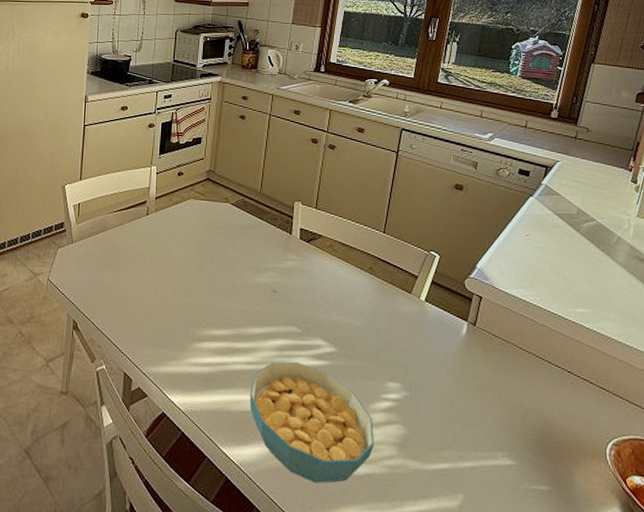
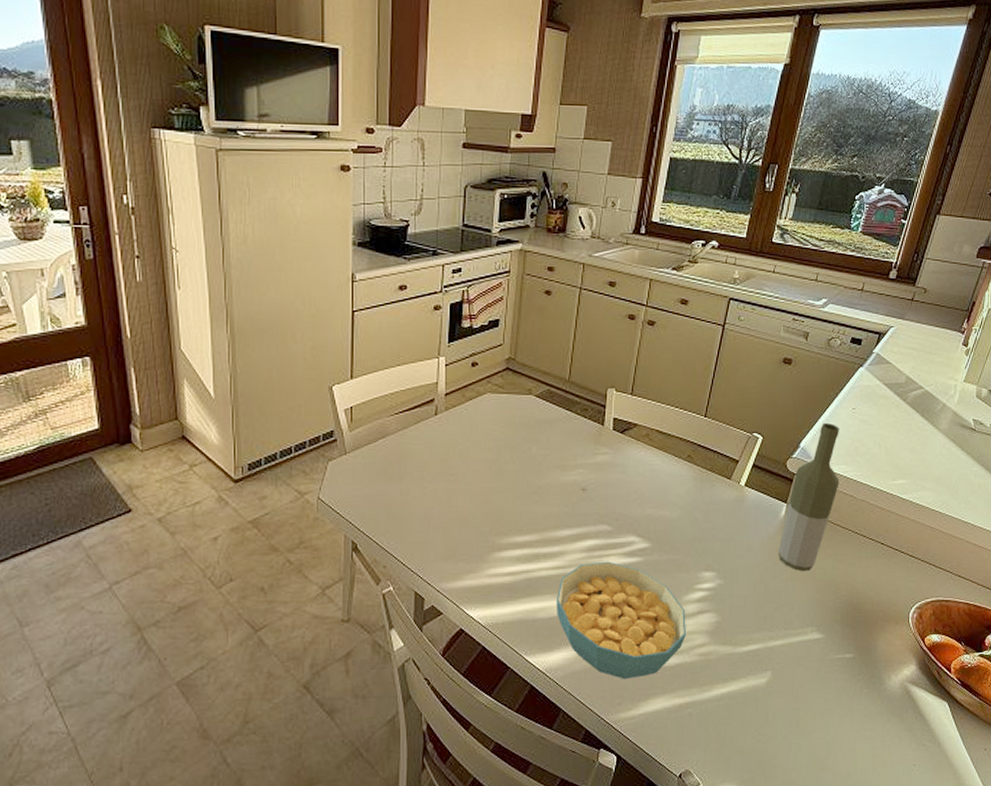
bottle: none [461,247,519,393] -> present [778,423,840,572]

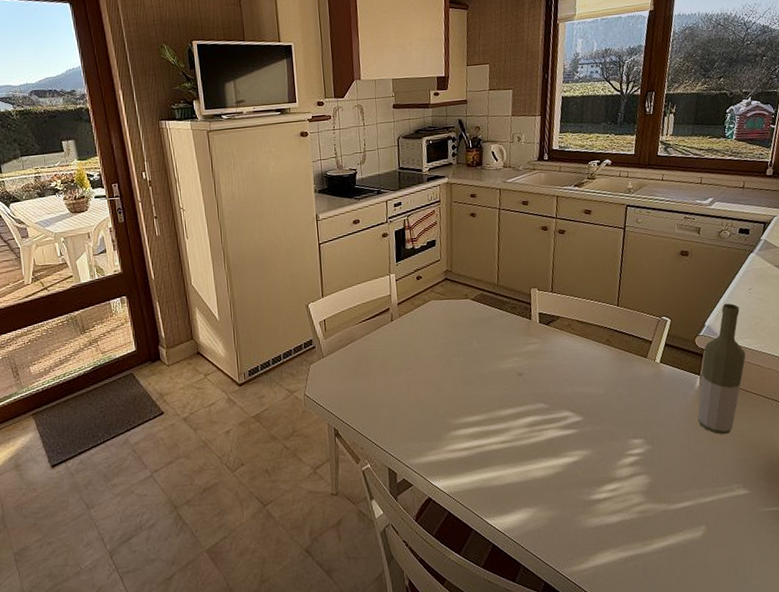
cereal bowl: present [556,561,686,679] -> none [506,434,624,536]

